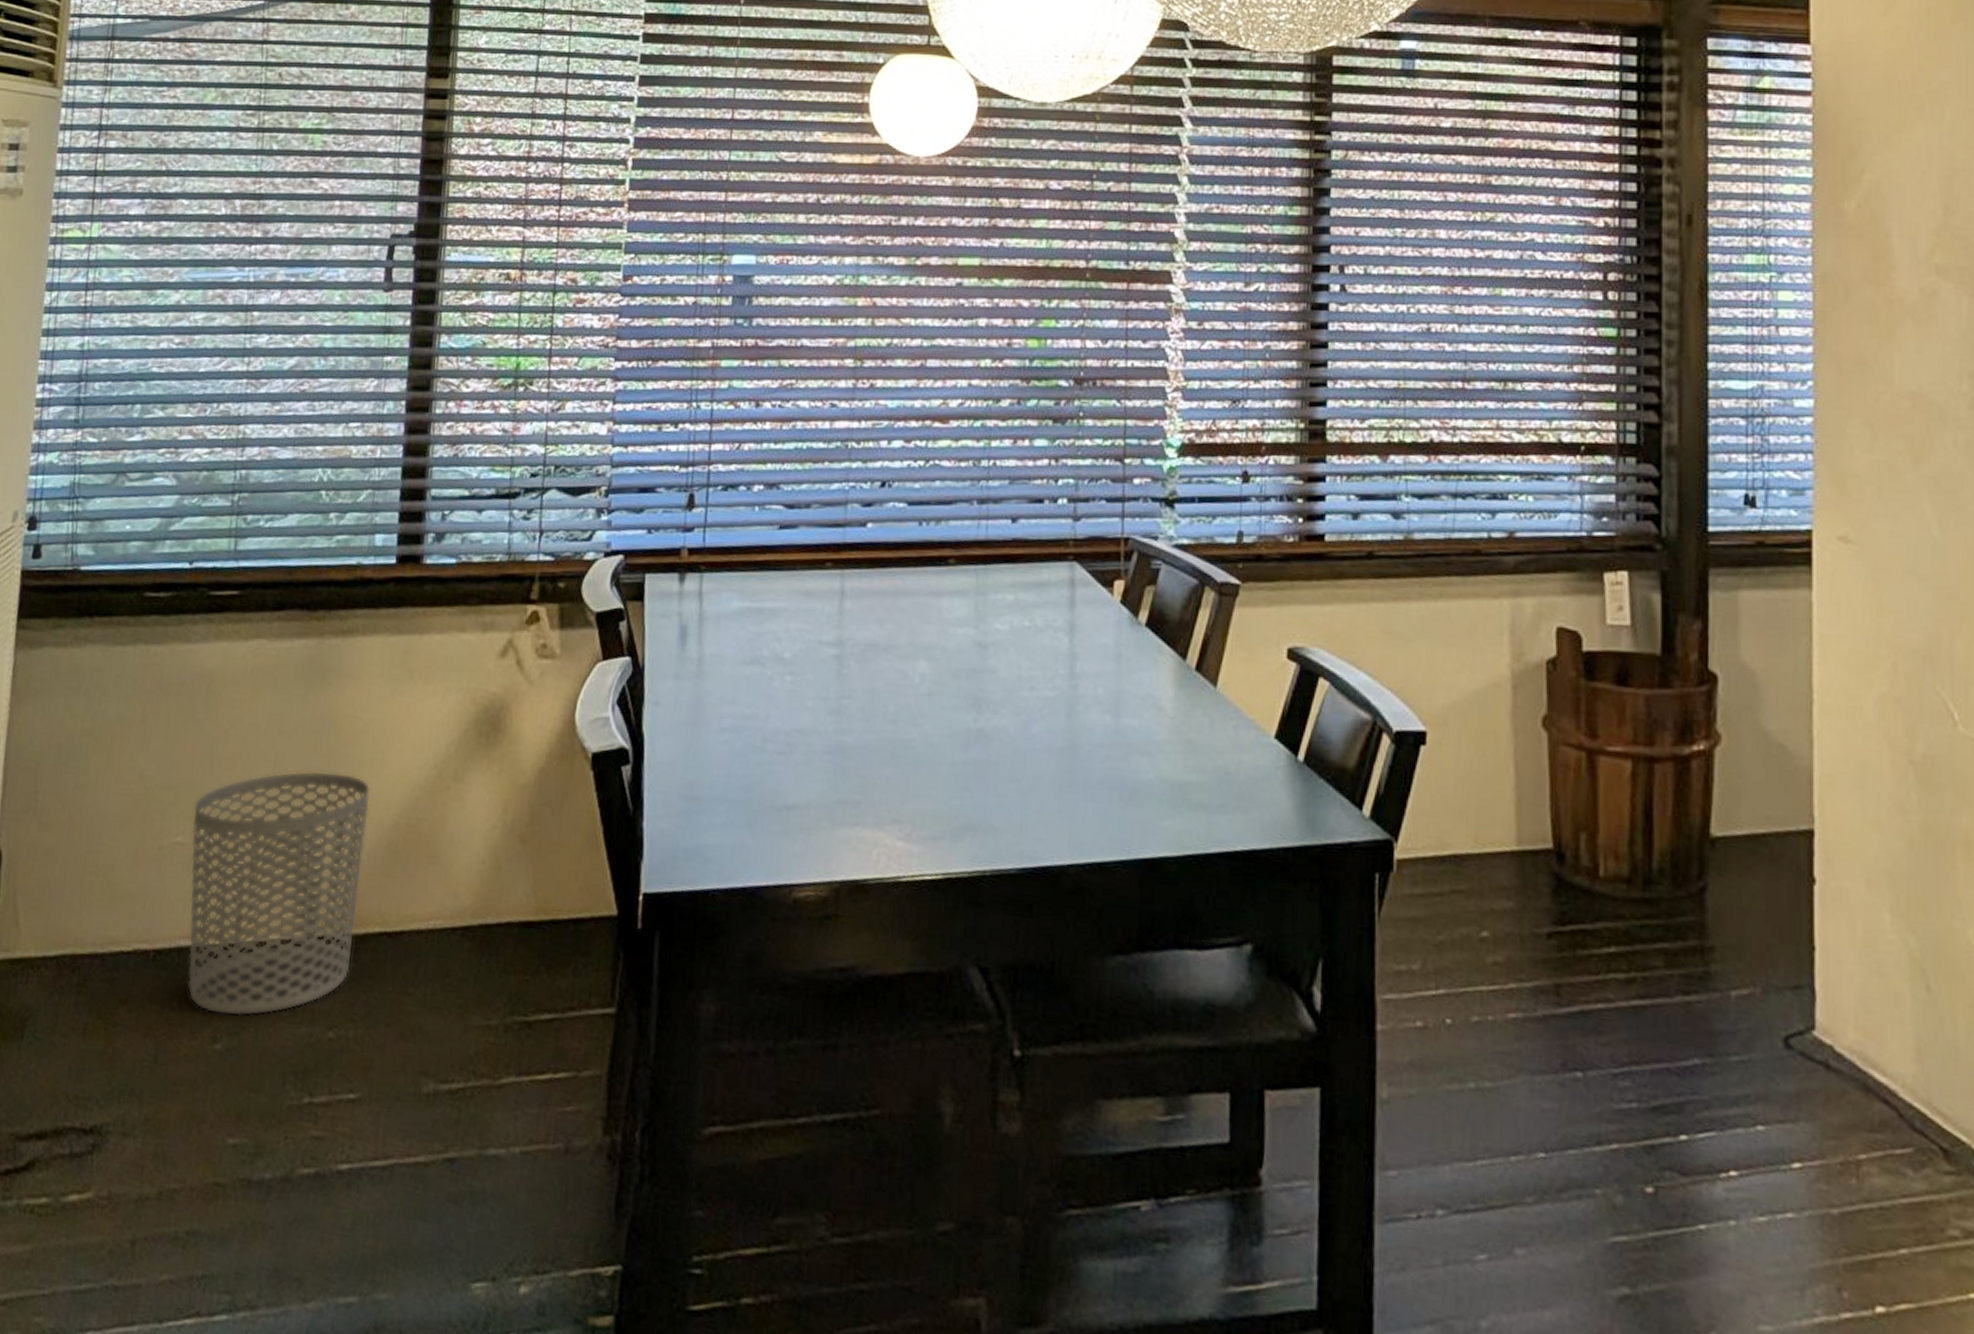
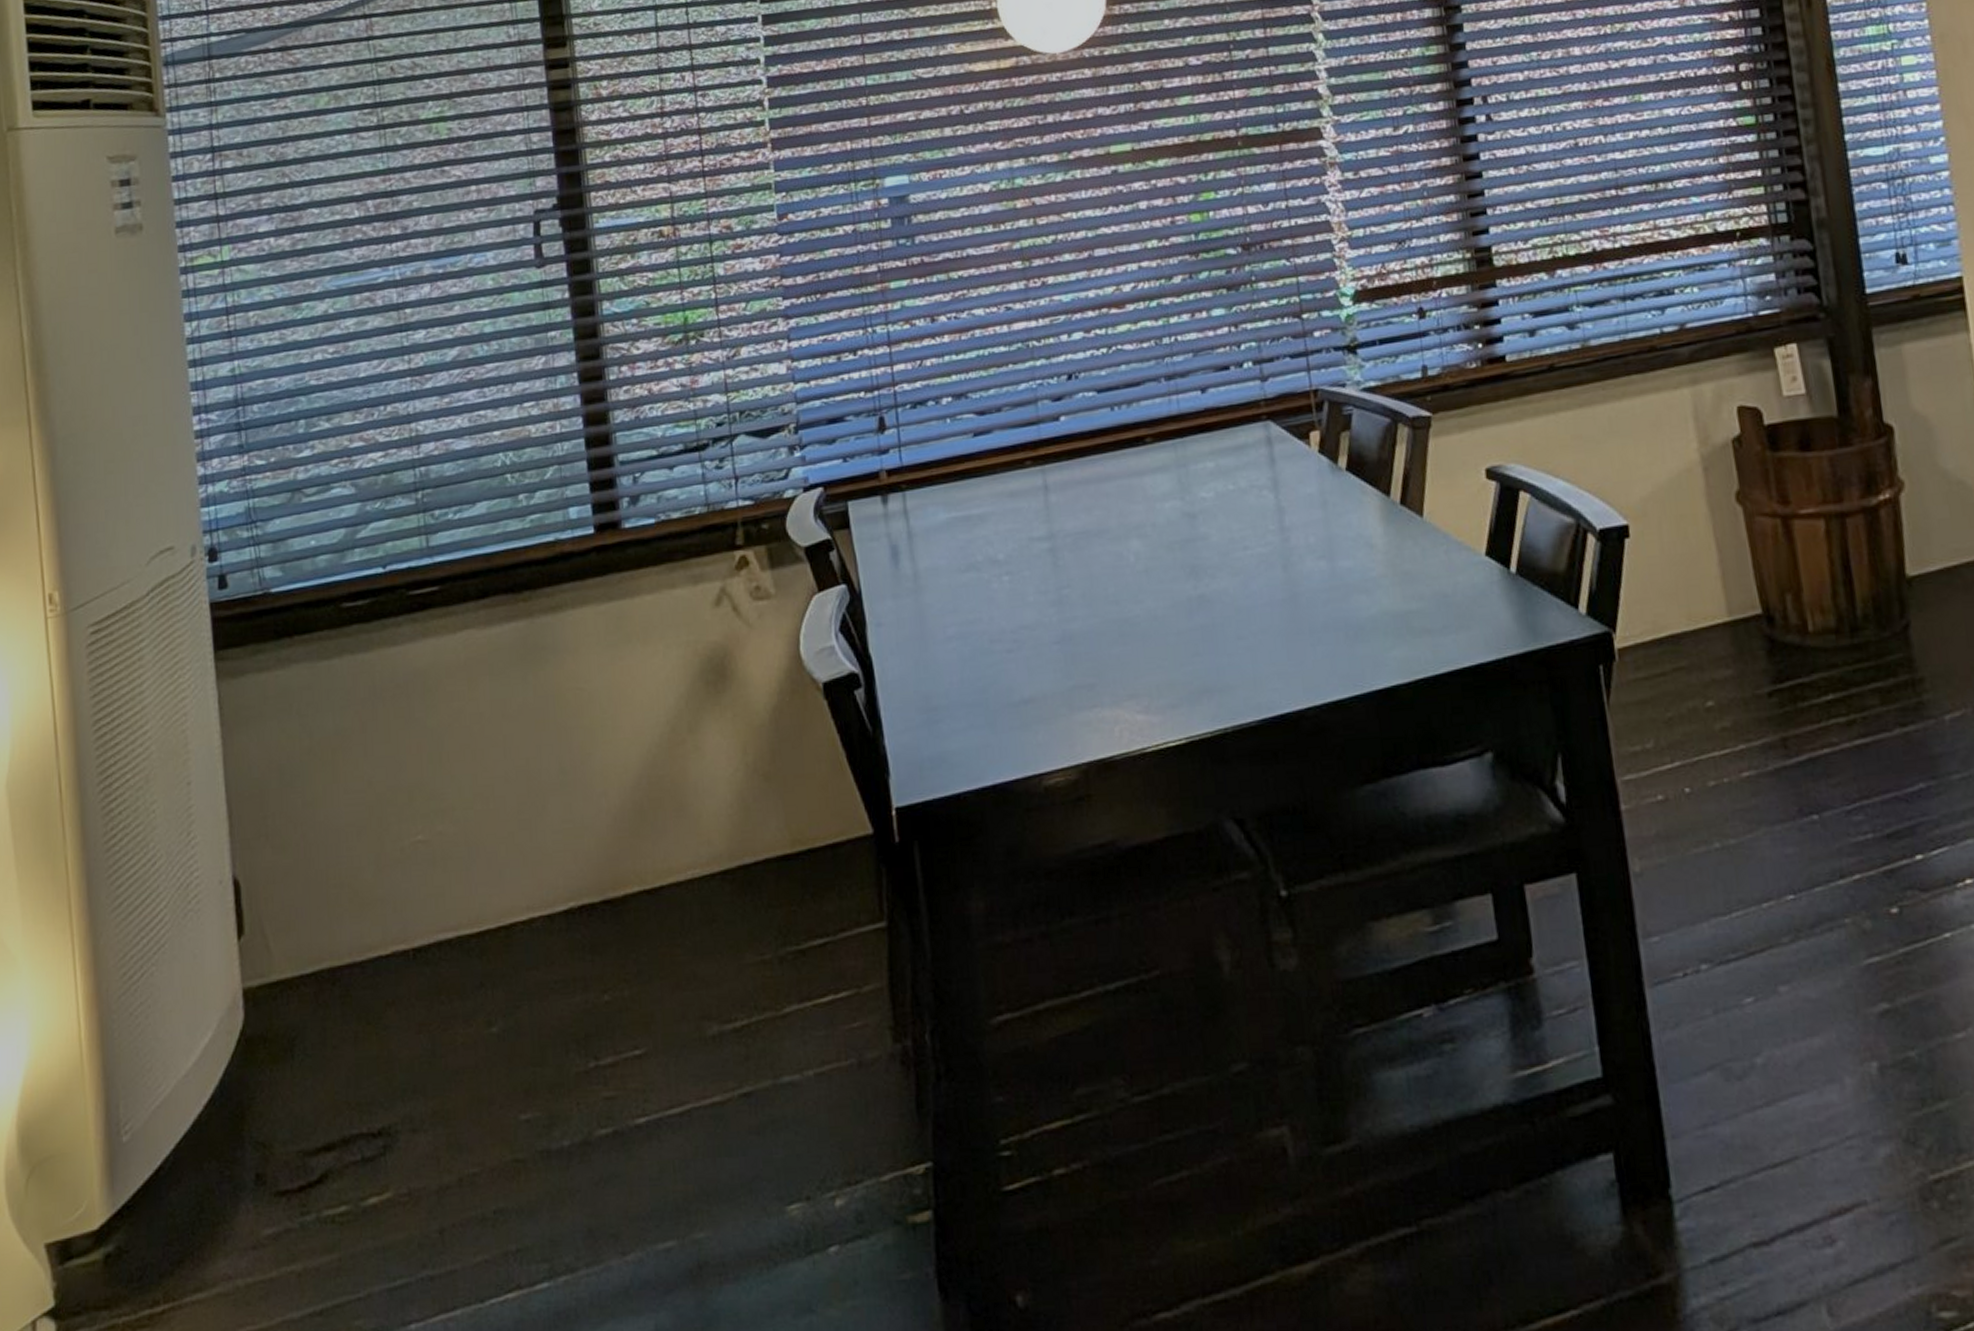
waste bin: present [187,771,370,1016] -> none [430,745,615,999]

